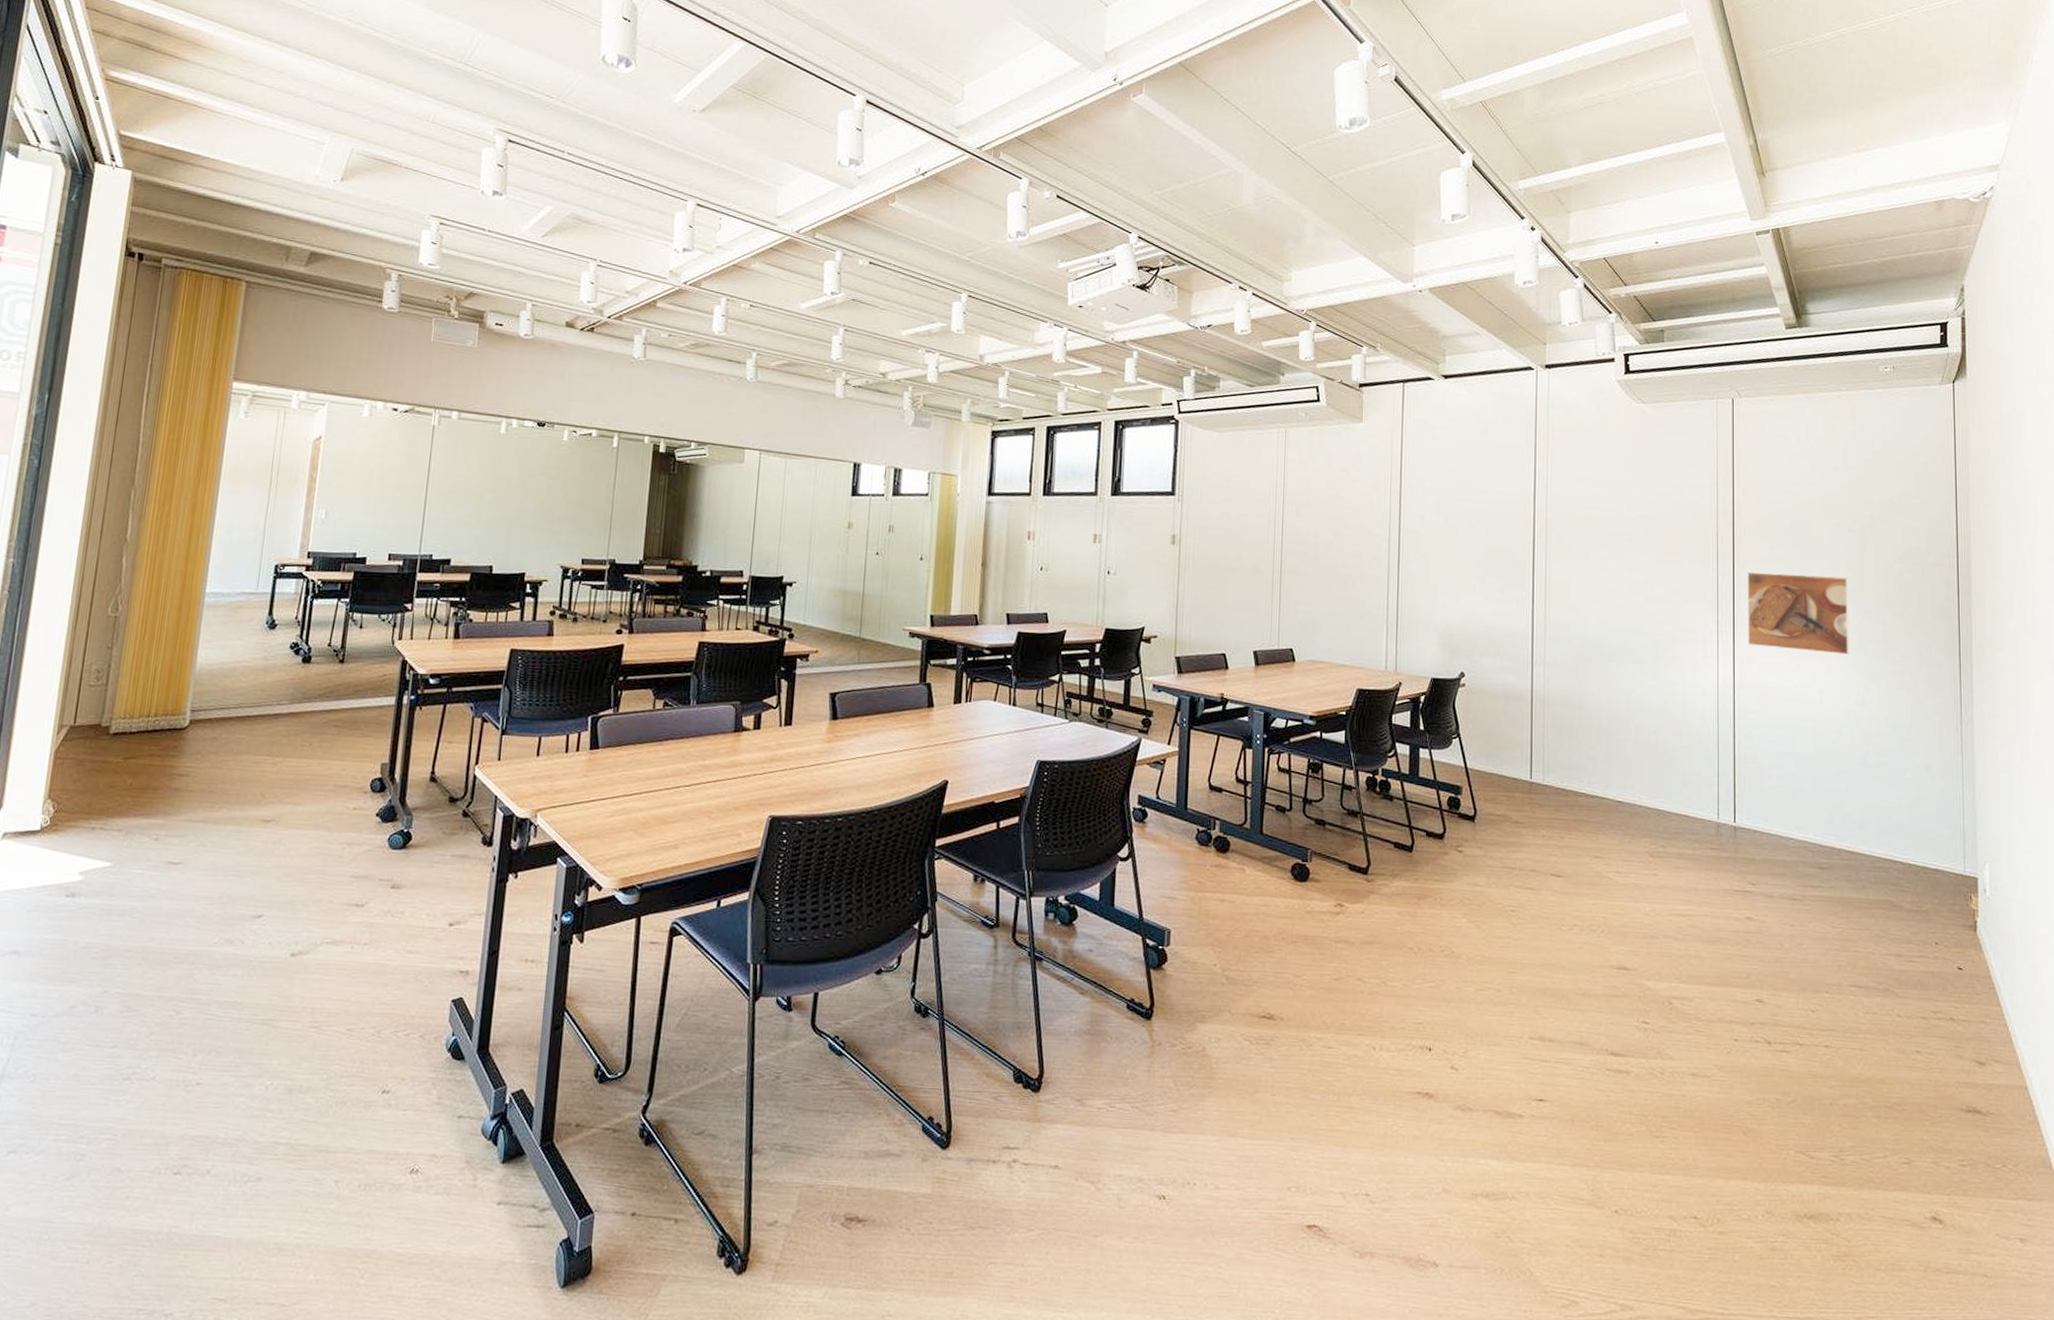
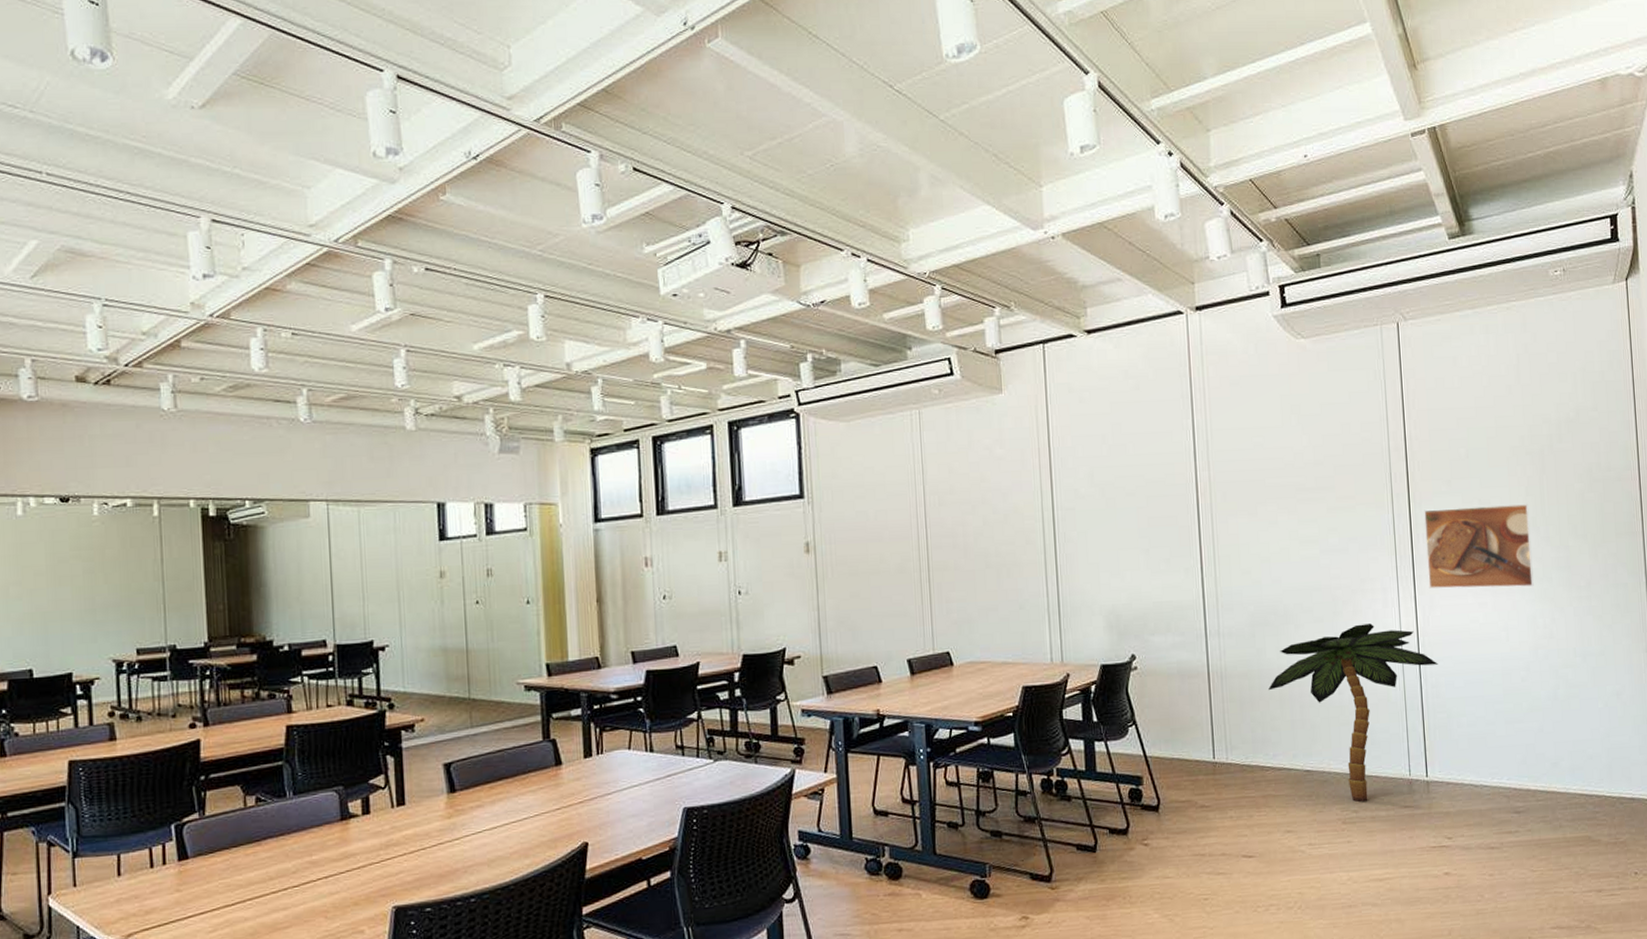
palm tree: none [1588,670,1753,838] -> present [1268,623,1439,802]

